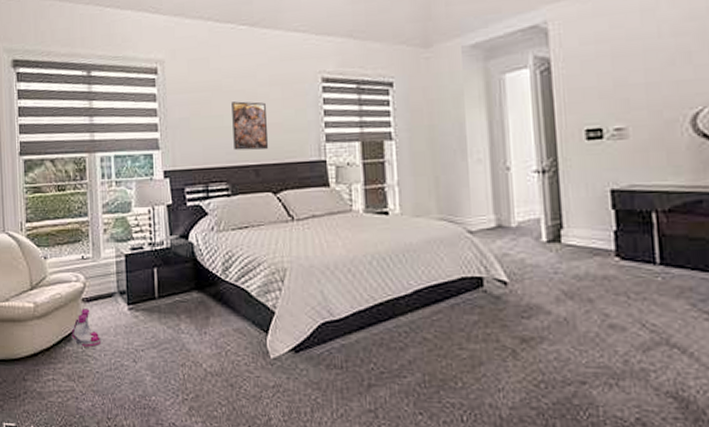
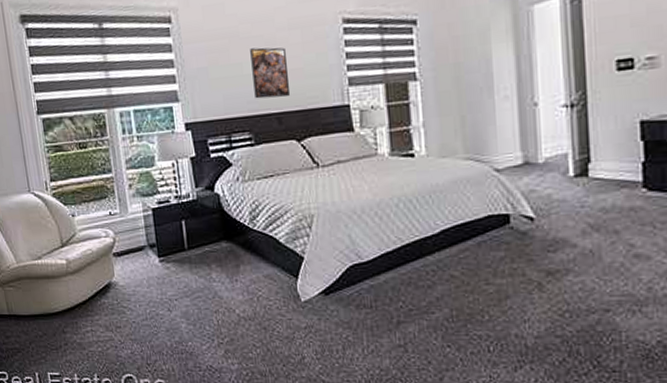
boots: present [71,309,101,348] -> none [105,263,135,300]

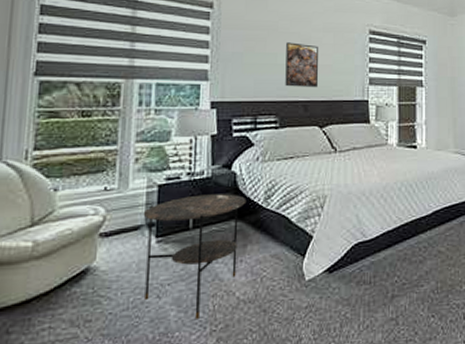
side table: none [144,215,234,331] -> present [143,193,247,319]

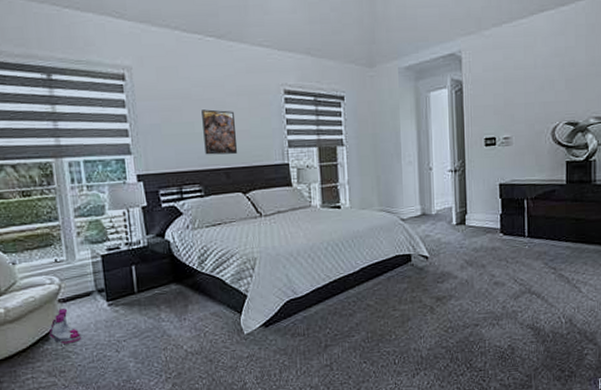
boots: none [80,244,118,288] -> present [48,308,81,345]
side table: present [143,193,247,319] -> none [92,260,183,369]

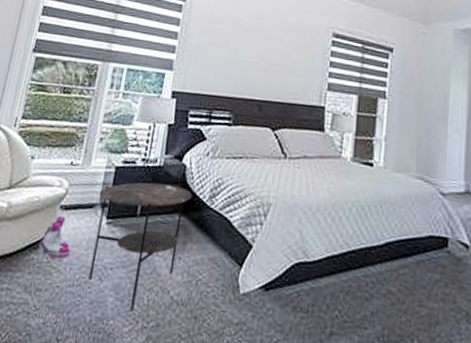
side table: none [92,260,183,369] -> present [88,182,193,311]
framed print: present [201,109,238,155] -> none [243,39,279,87]

